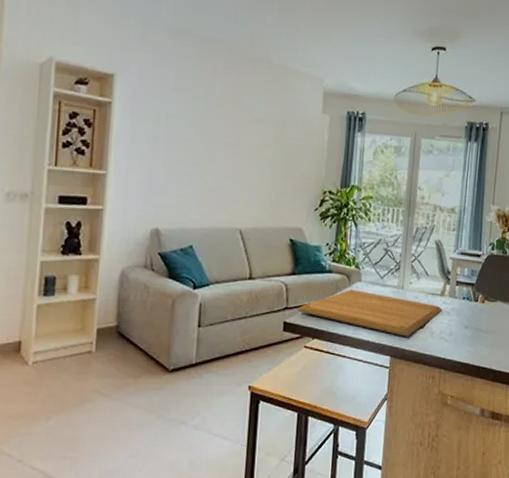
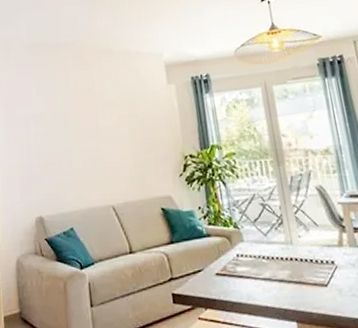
chopping board: present [297,289,443,337] -> none [182,251,346,298]

